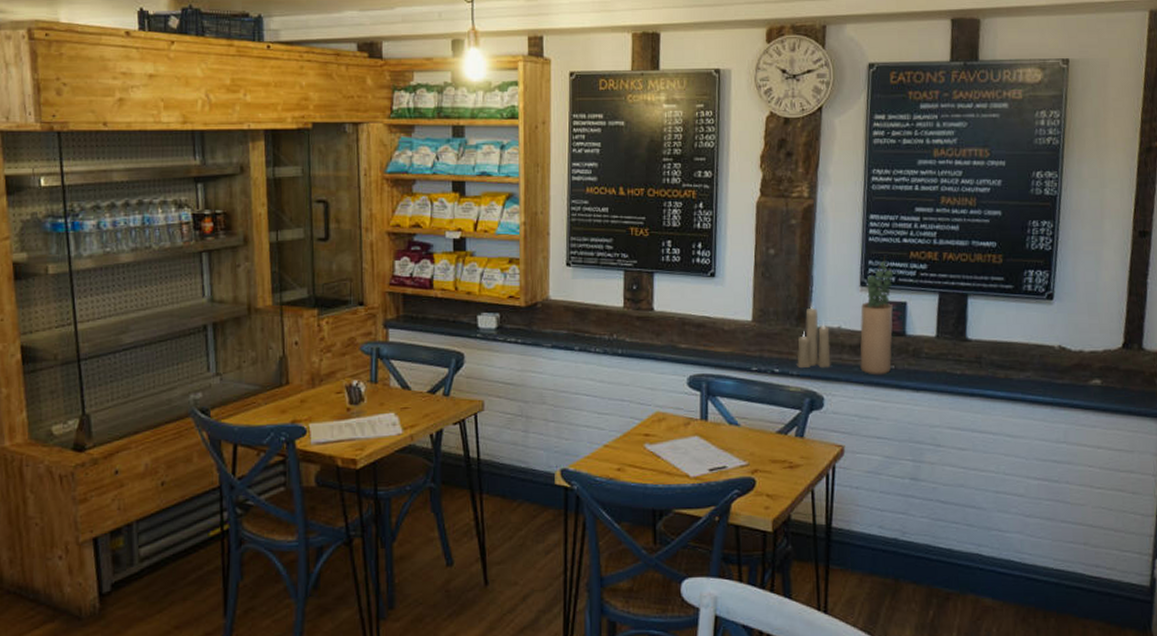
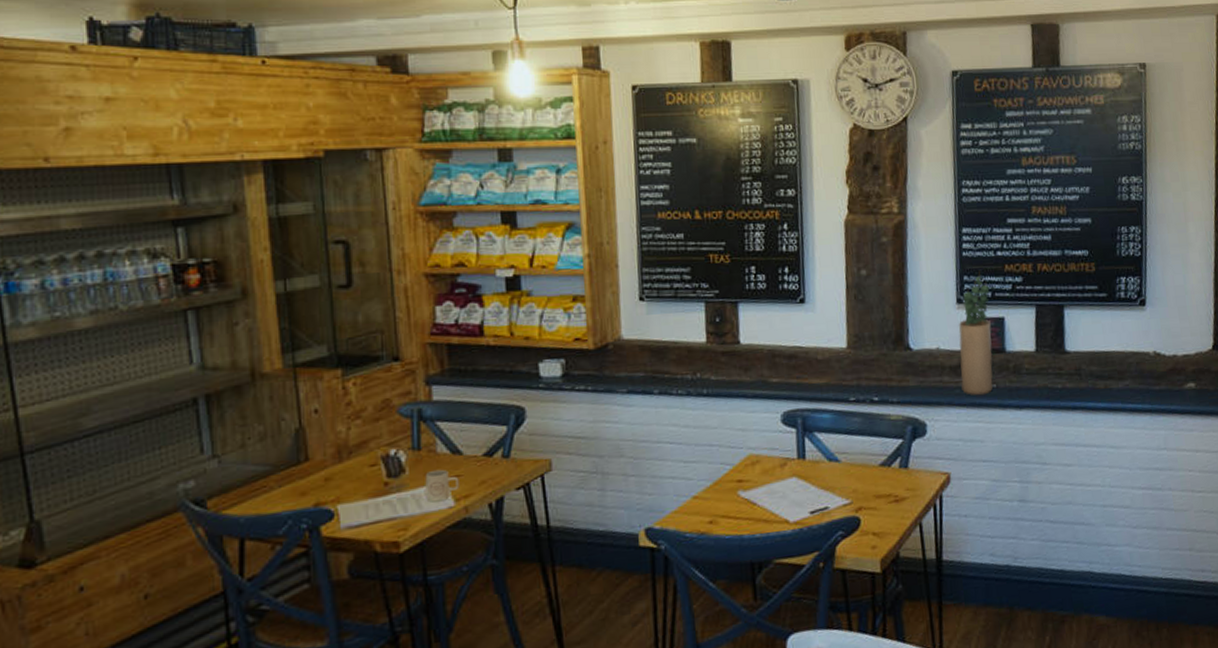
mug: none [379,401,407,429] -> present [425,469,460,503]
candle: present [796,303,831,369] -> none [895,325,932,395]

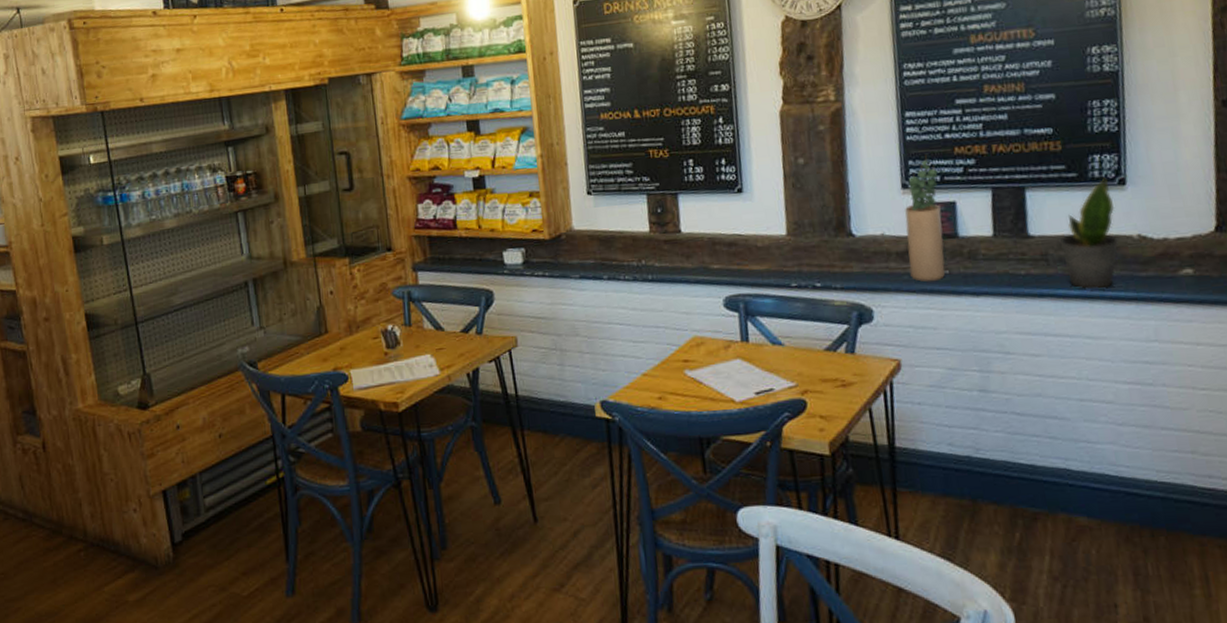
mug: present [425,469,460,503] -> none [415,342,443,371]
potted plant: none [1090,298,1139,402] -> present [1059,178,1120,290]

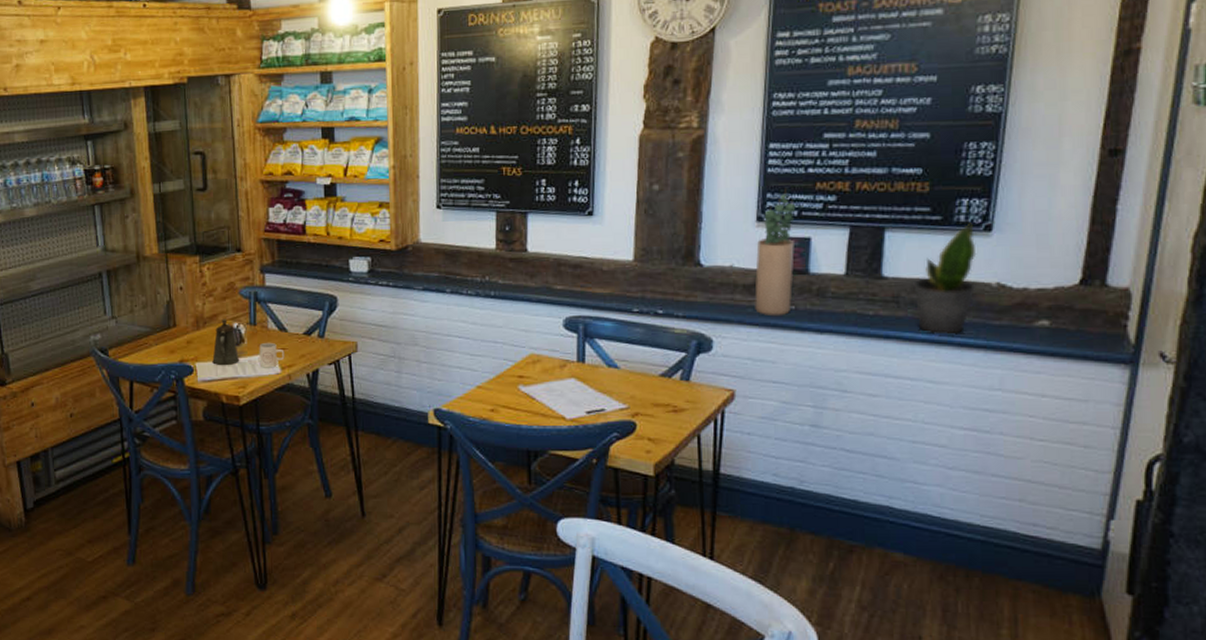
coffee pot: none [367,321,397,372] -> present [212,318,240,366]
mug: none [415,342,443,371] -> present [259,342,285,368]

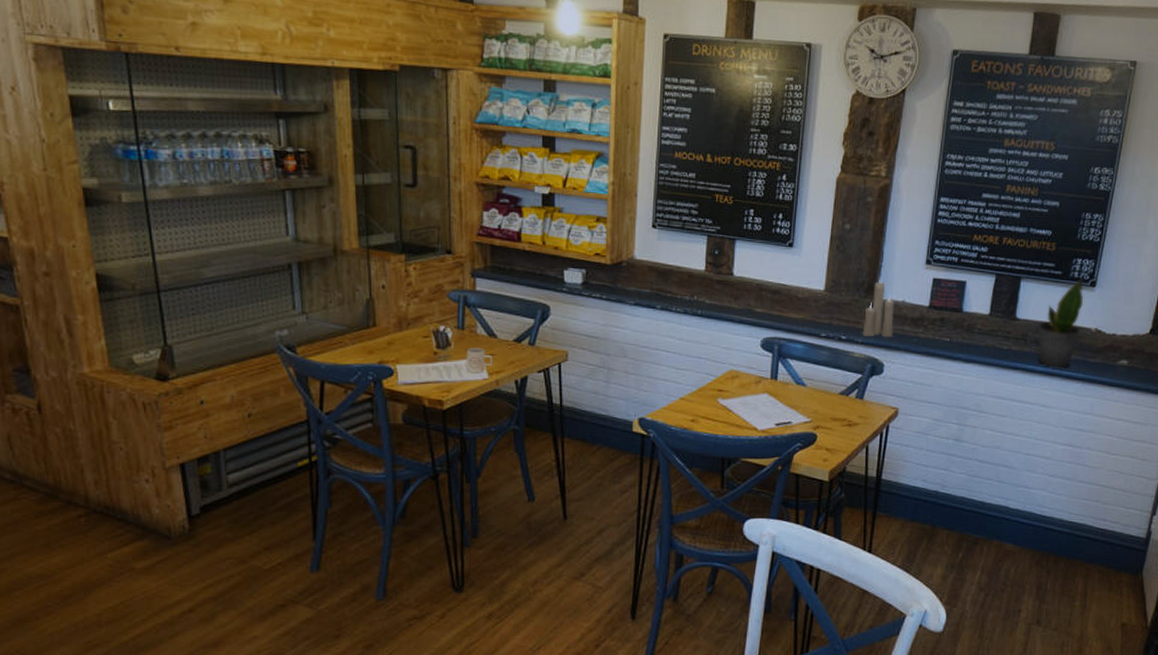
coffee pot: present [212,318,240,366] -> none [415,321,445,370]
candle: none [682,241,722,310] -> present [862,277,895,338]
vase: present [755,188,796,317] -> none [919,237,957,347]

